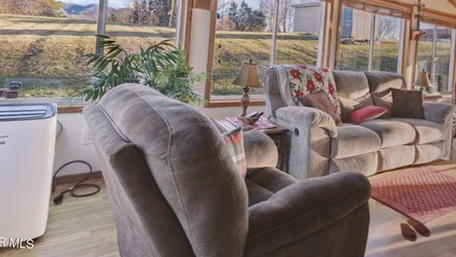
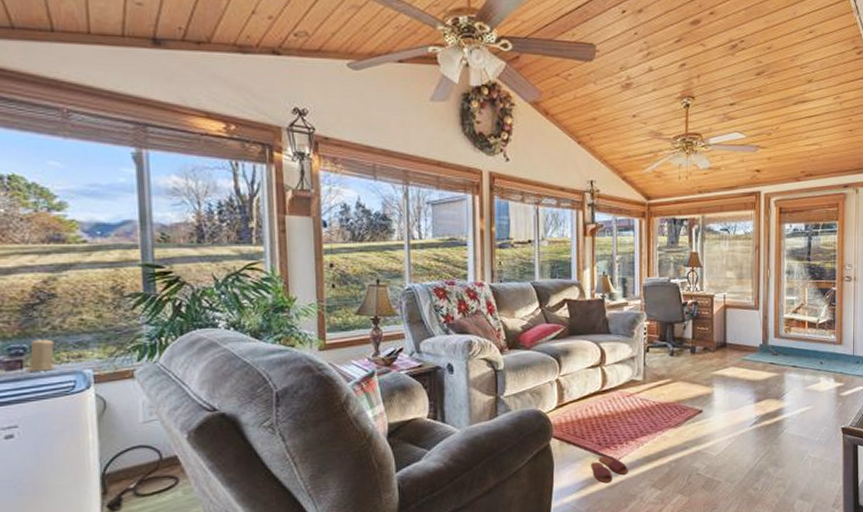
candle: none [18,78,37,101] -> present [24,338,56,372]

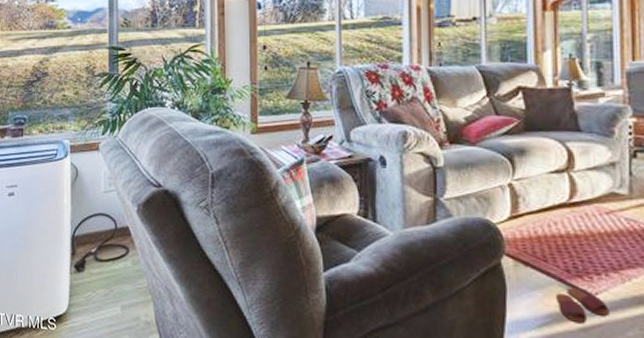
candle: present [24,338,56,372] -> none [24,110,45,139]

